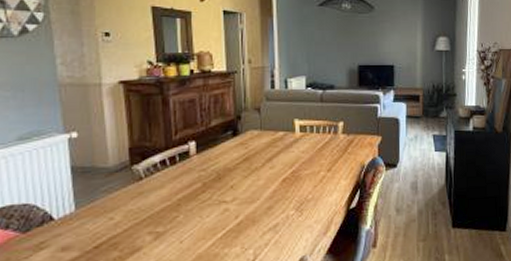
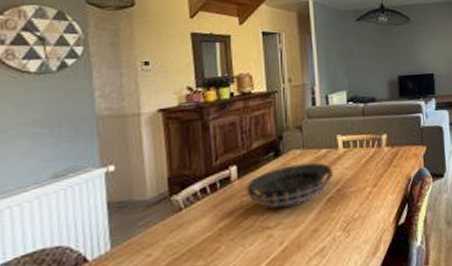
decorative bowl: none [204,144,290,184] -> present [246,162,334,208]

